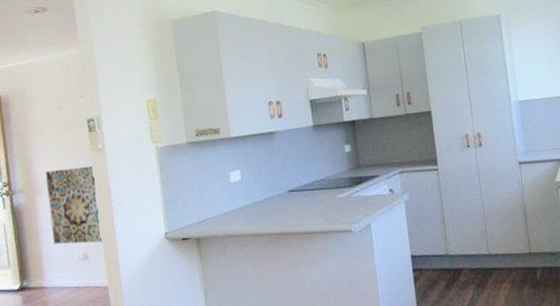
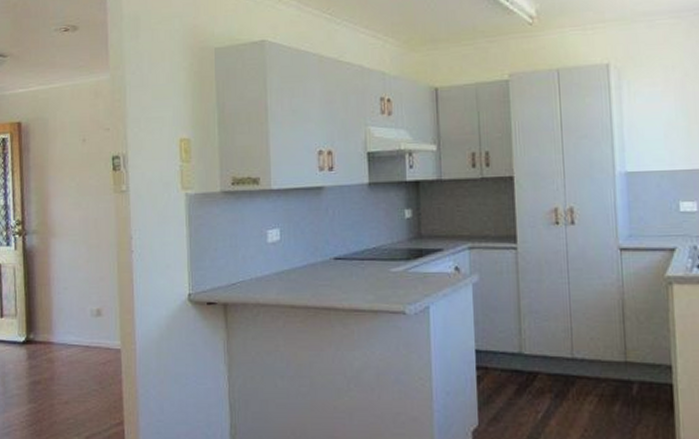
wall art: present [45,165,104,245] -> none [62,209,120,299]

